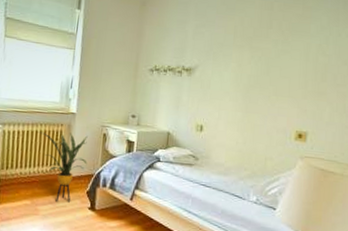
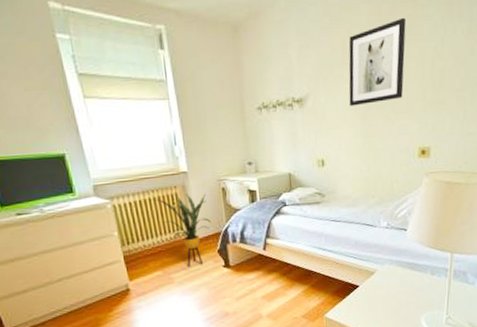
wall art: none [234,15,295,84] -> present [349,17,406,107]

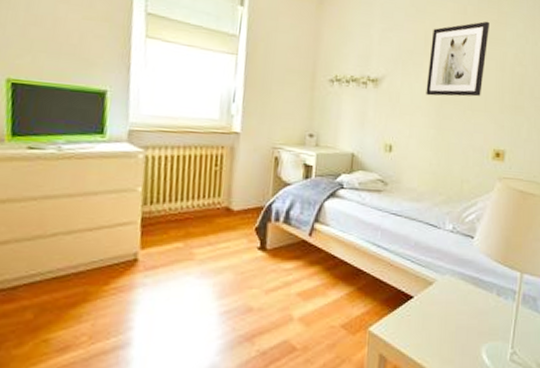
house plant: present [152,193,212,266] -> none [192,156,256,243]

